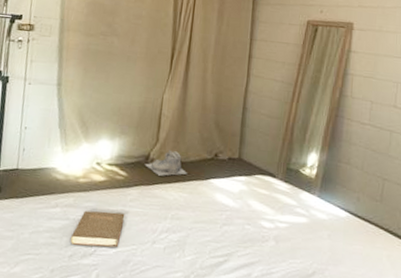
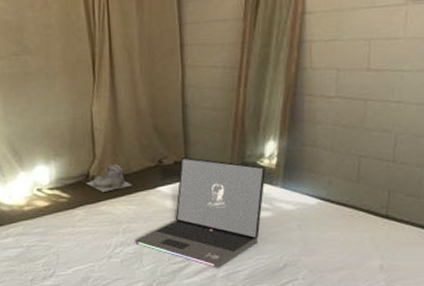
book: present [70,210,125,248] -> none [27,234,77,270]
laptop: none [180,155,306,268] -> present [135,157,266,268]

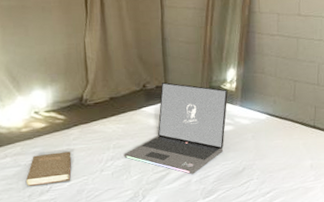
book: none [27,234,77,270] -> present [25,151,72,187]
boots: present [85,164,133,192] -> none [79,88,121,113]

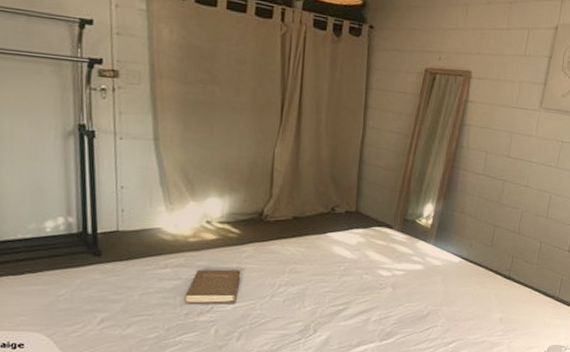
laptop: present [123,82,228,175] -> none [299,208,422,313]

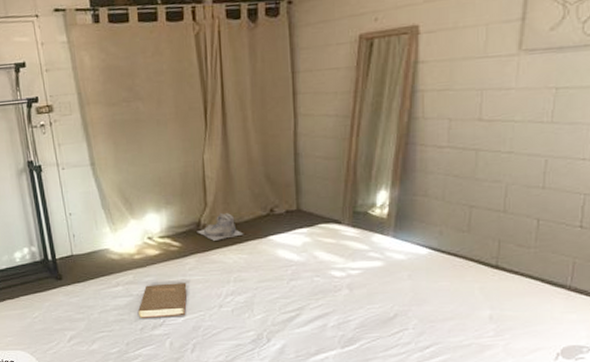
boots: none [258,205,305,232] -> present [196,212,244,241]

